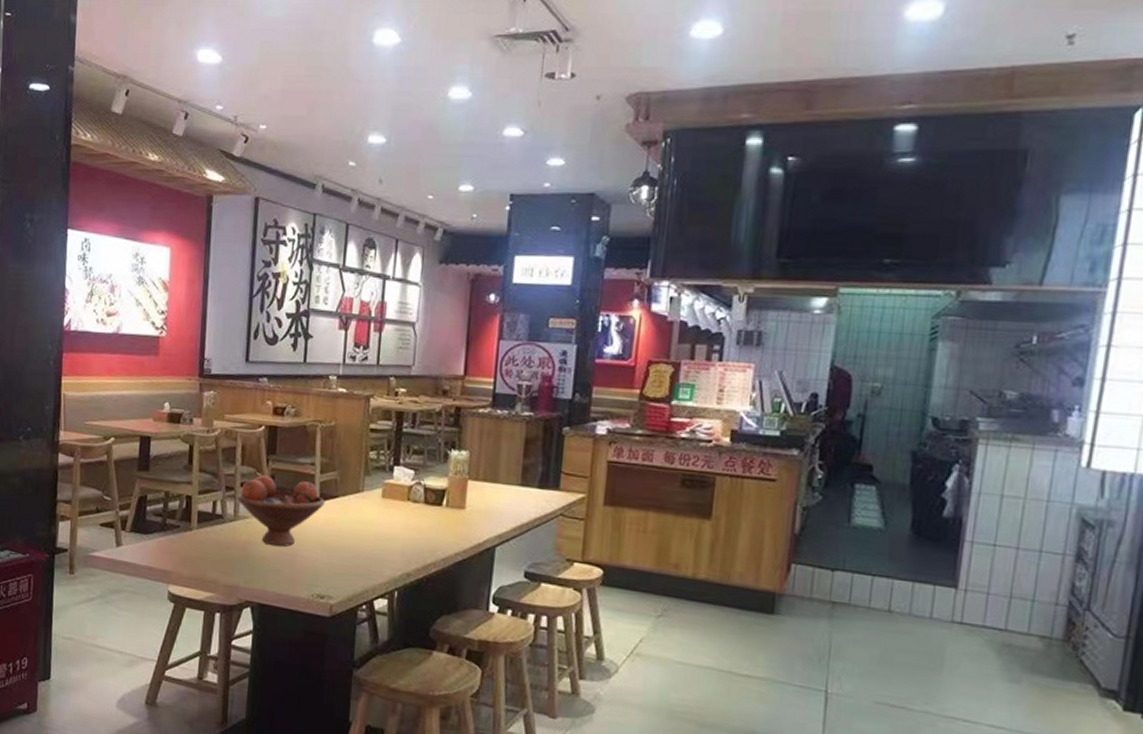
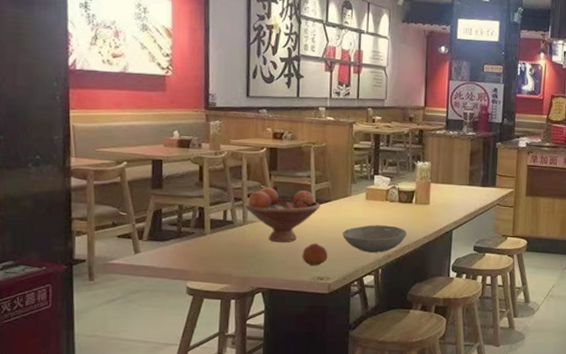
fruit: none [300,550,332,580] -> present [302,243,328,266]
bowl: none [350,531,434,570] -> present [342,225,408,253]

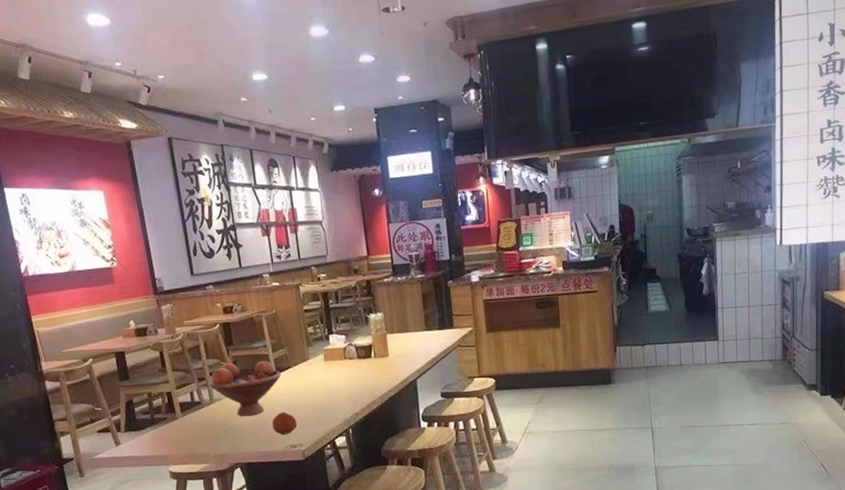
bowl: present [342,225,408,253] -> none [307,383,372,414]

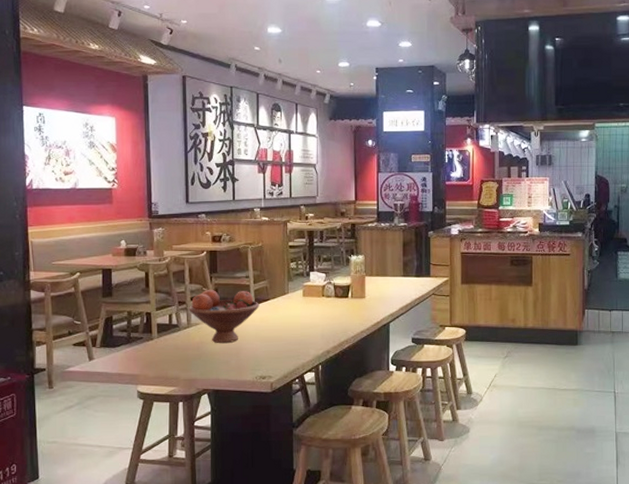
fruit: present [271,411,297,435] -> none [244,342,269,365]

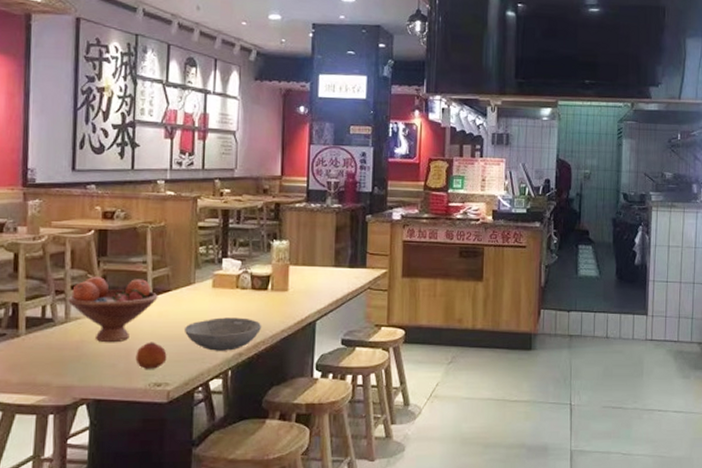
fruit: none [244,342,269,365] -> present [135,342,167,369]
bowl: none [281,321,345,349] -> present [184,317,262,351]

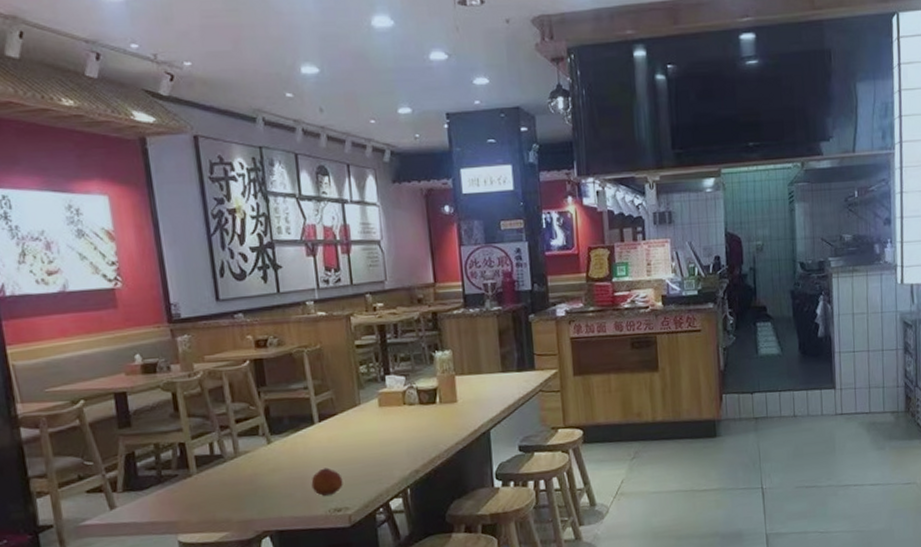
fruit bowl: present [67,276,158,343] -> none [233,405,325,474]
bowl: present [184,317,262,351] -> none [356,434,436,471]

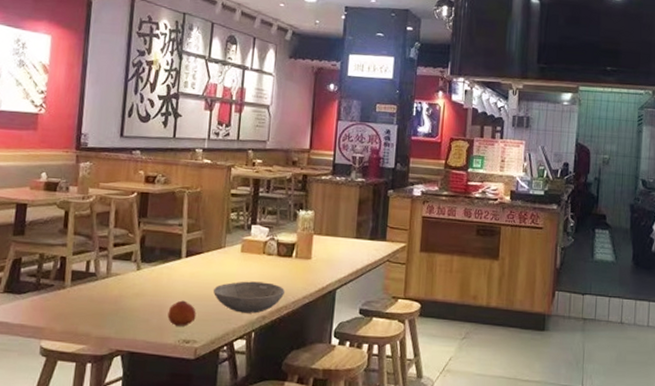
bowl: none [356,434,436,471] -> present [213,281,286,314]

